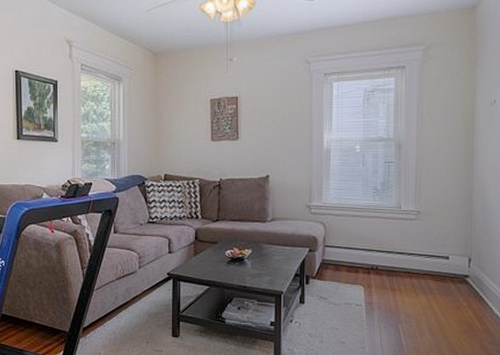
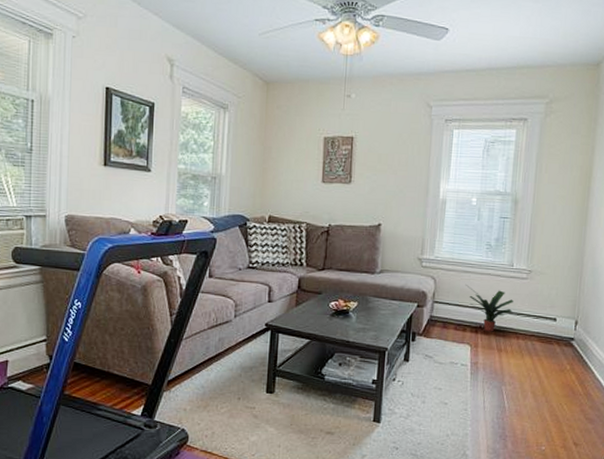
potted plant: none [354,228,404,273] -> present [465,285,513,332]

